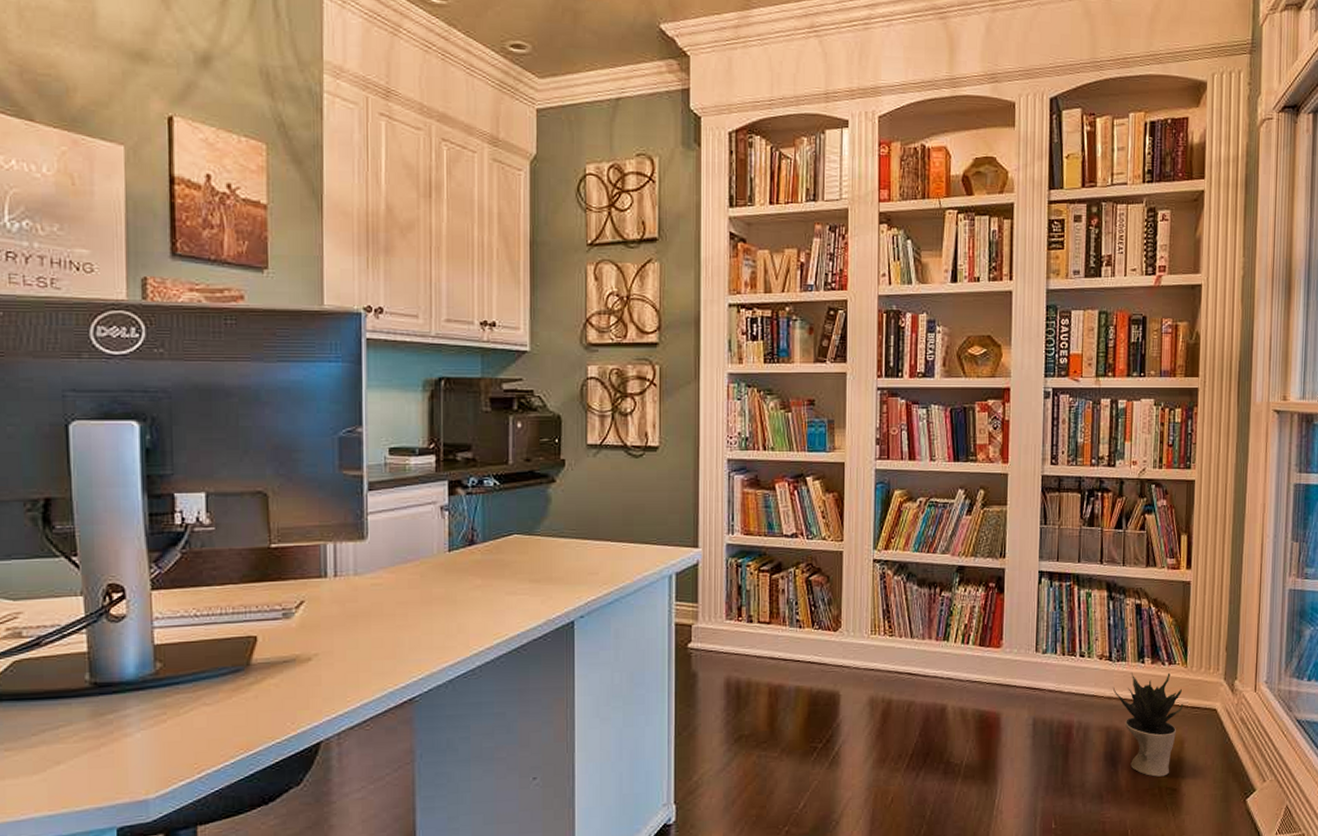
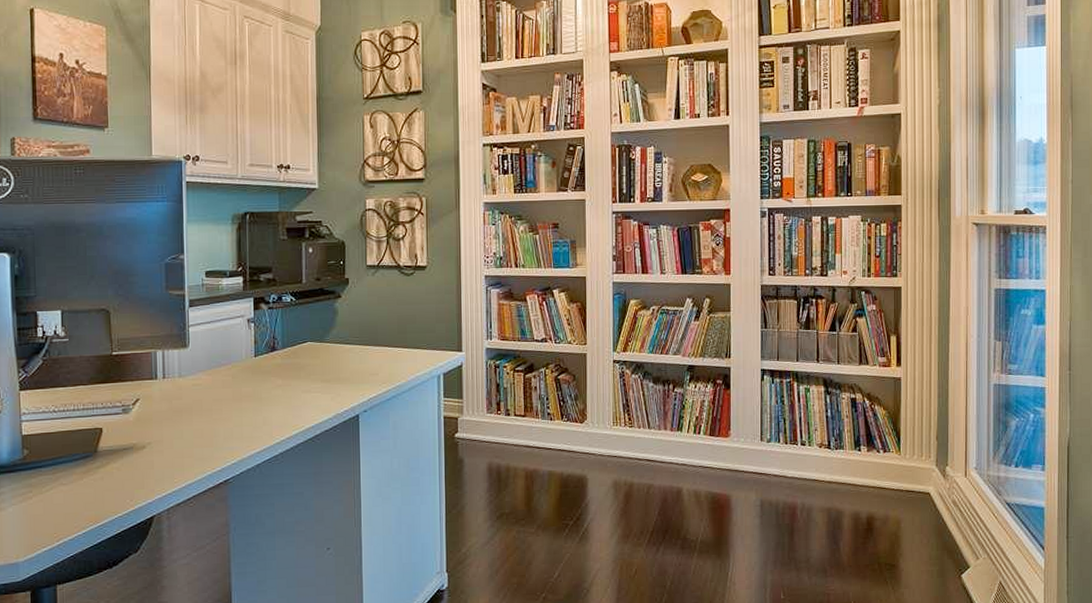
potted plant: present [1112,672,1184,777] -> none [832,459,899,554]

